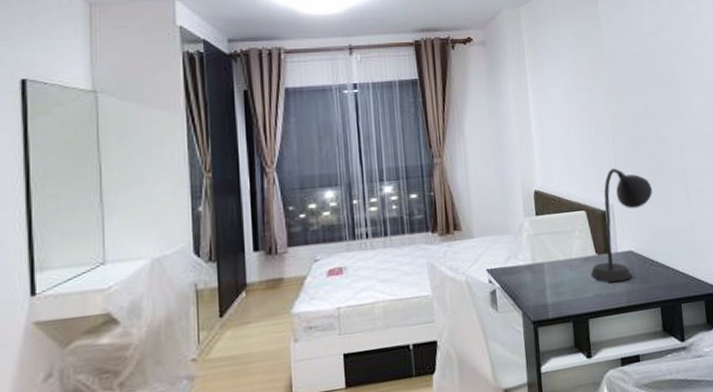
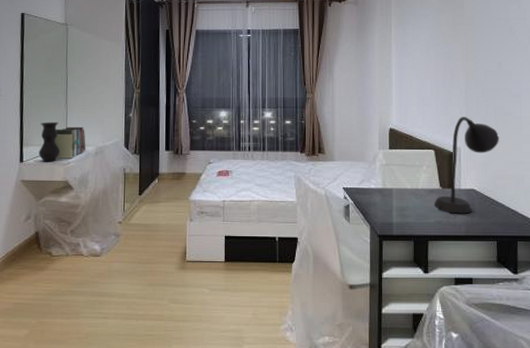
vase: none [61,230,96,291] -> present [38,122,61,162]
books: none [85,232,136,283] -> present [54,126,86,159]

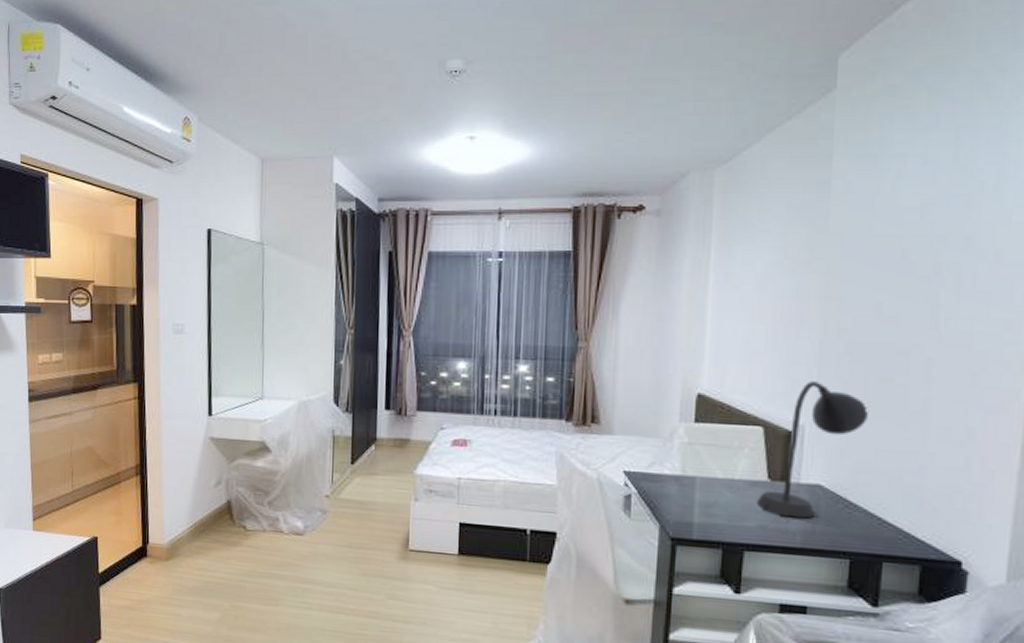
vase: present [38,122,61,162] -> none [230,367,256,417]
books: present [54,126,86,159] -> none [248,374,287,414]

